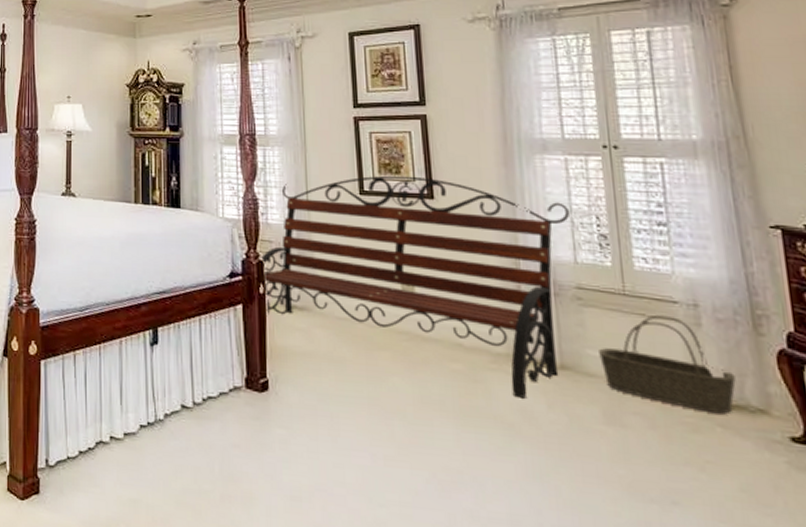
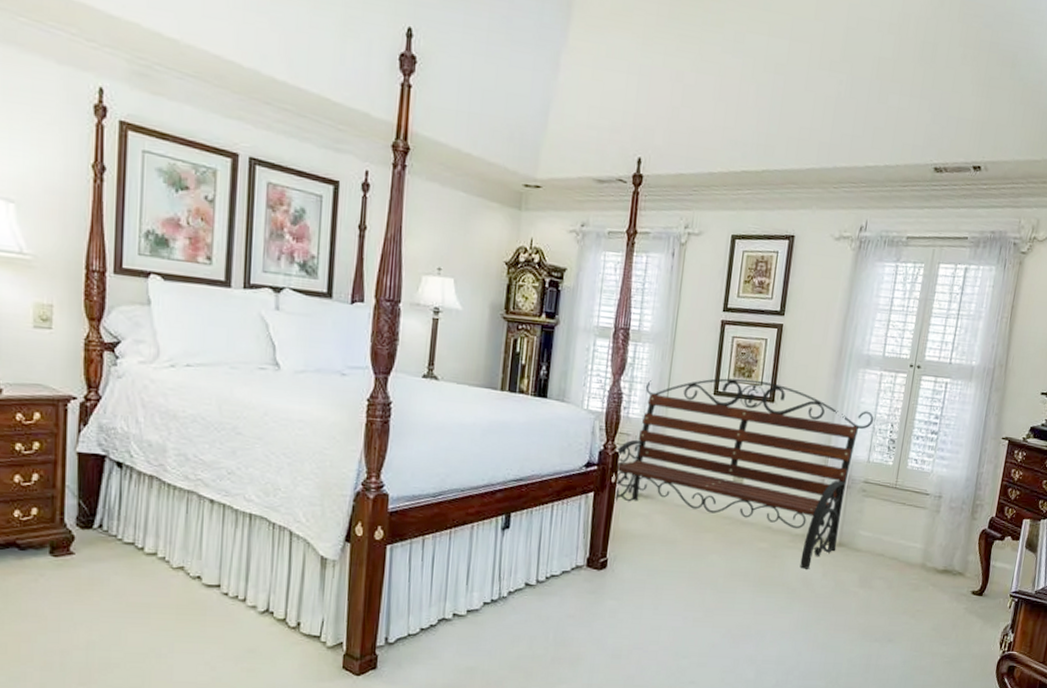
basket: present [599,314,736,414] -> none [867,503,951,577]

